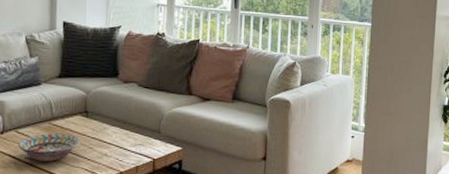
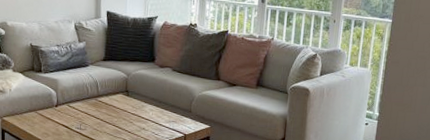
decorative bowl: present [17,133,80,162] -> none [69,108,122,132]

